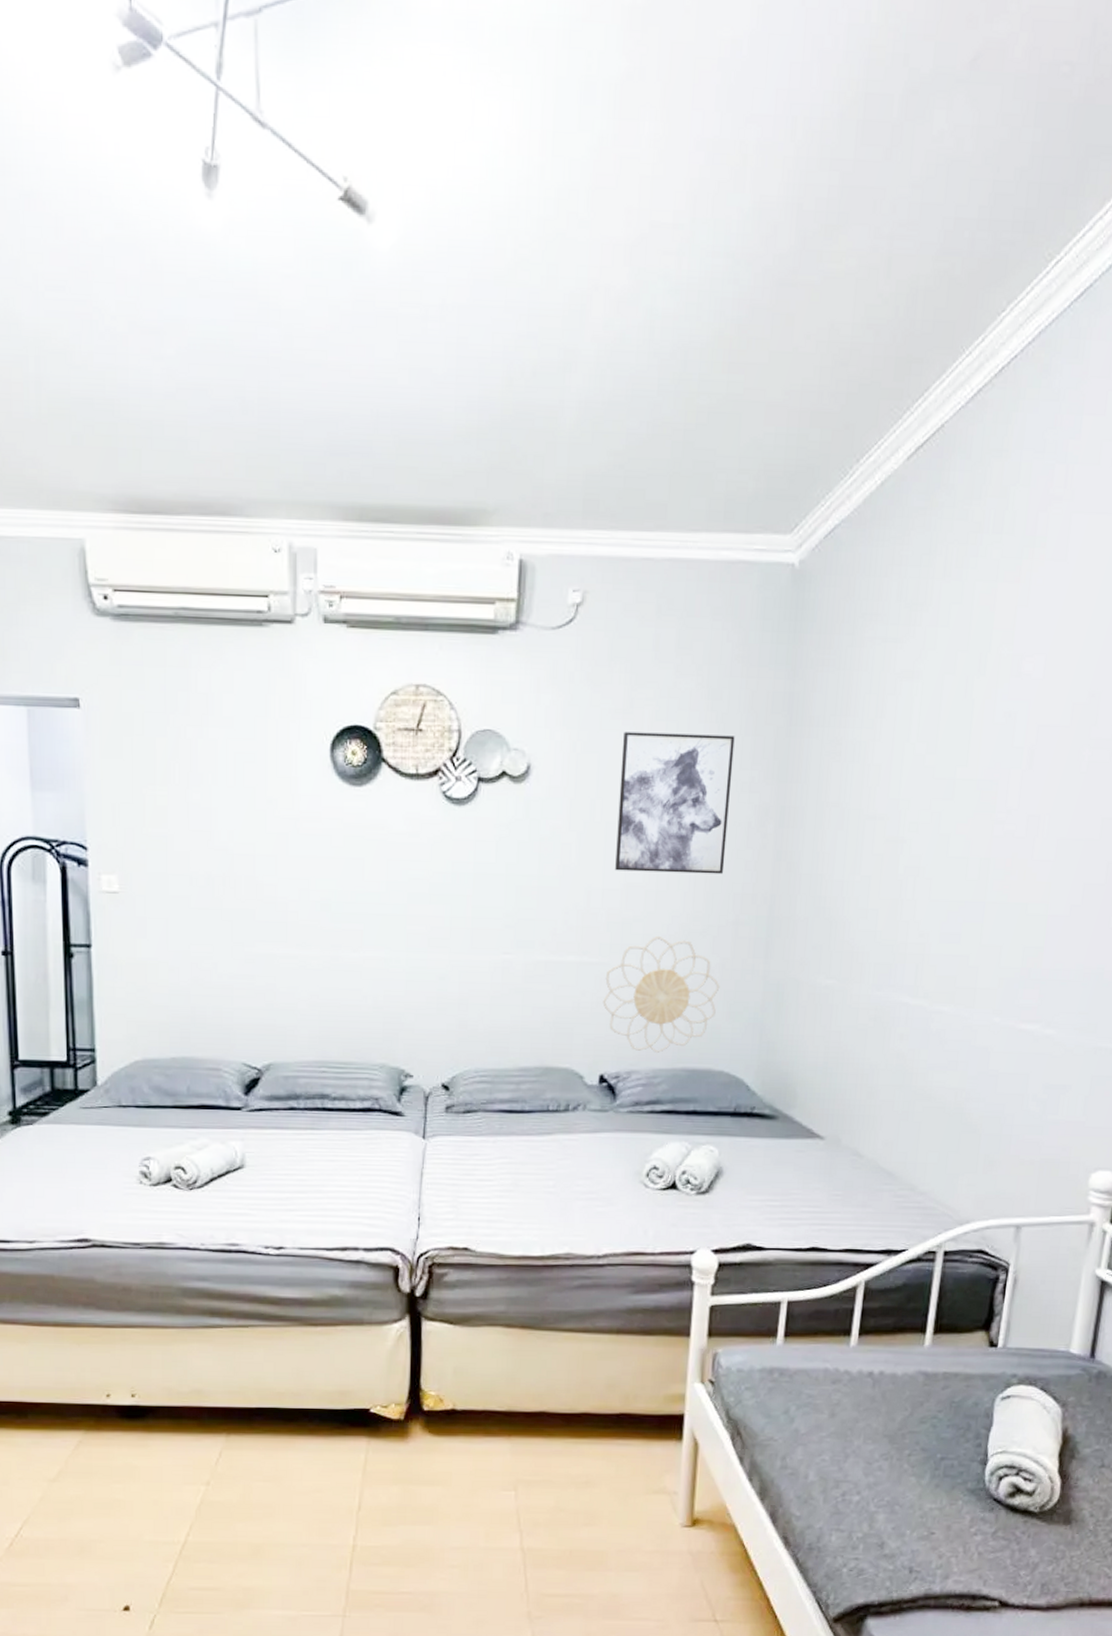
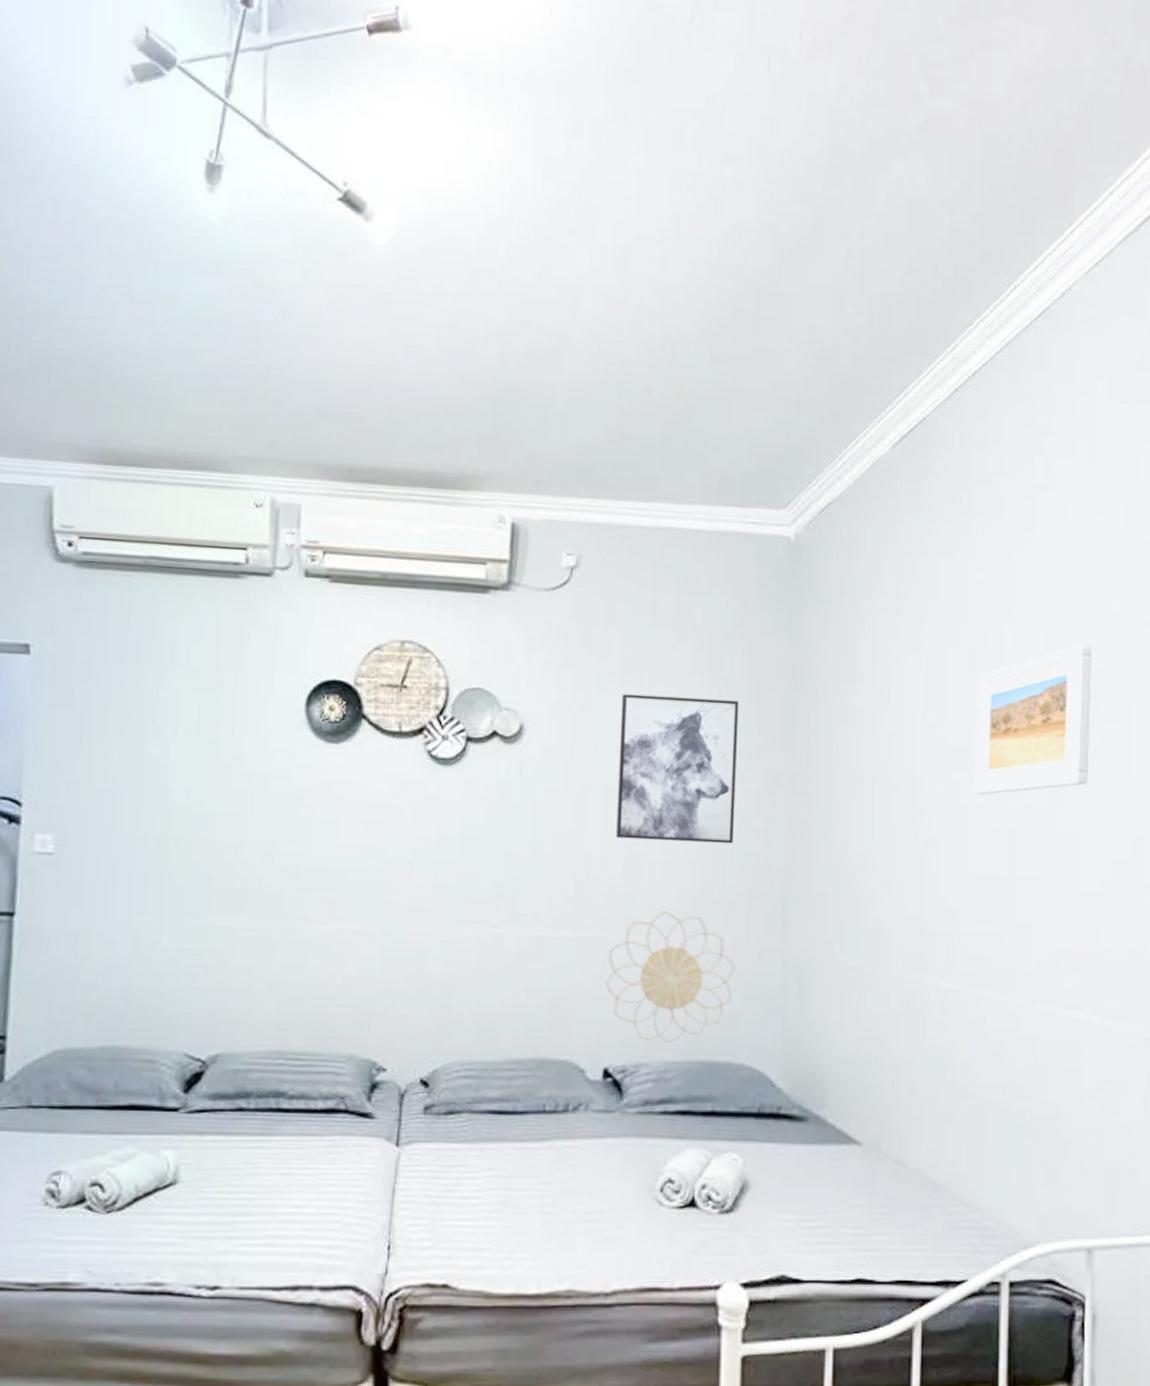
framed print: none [955,668,1090,823] -> present [973,644,1091,795]

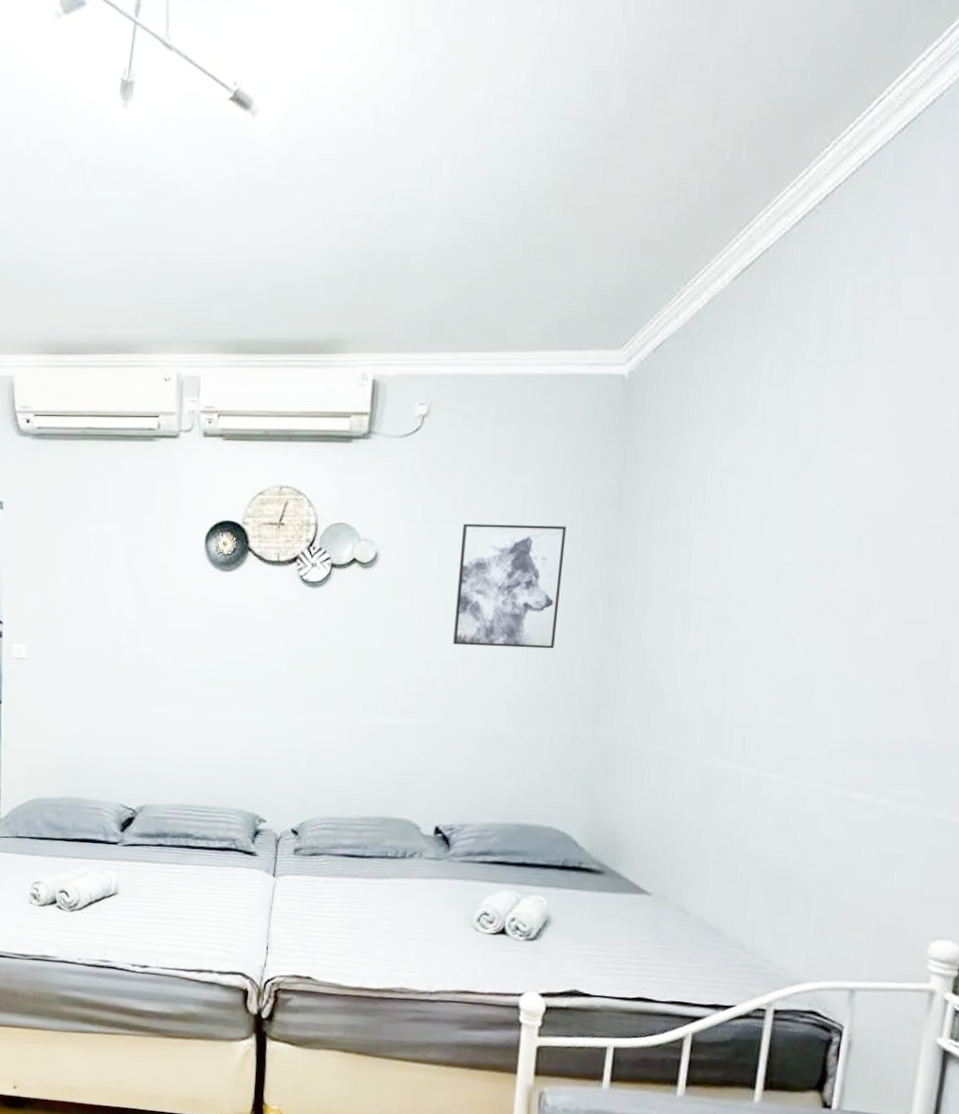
decorative wall piece: present [605,909,736,1043] -> none [439,703,550,808]
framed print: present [973,644,1091,795] -> none [783,460,920,604]

